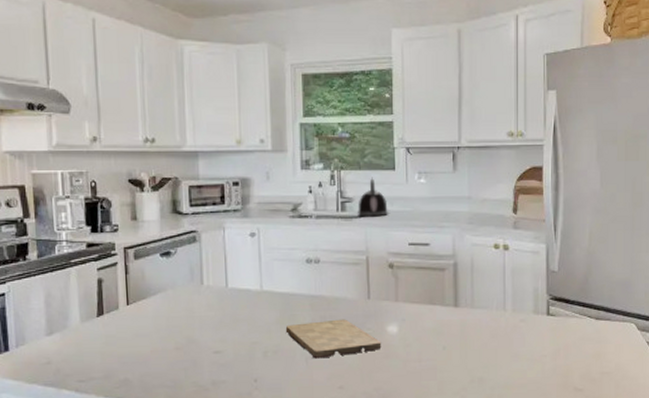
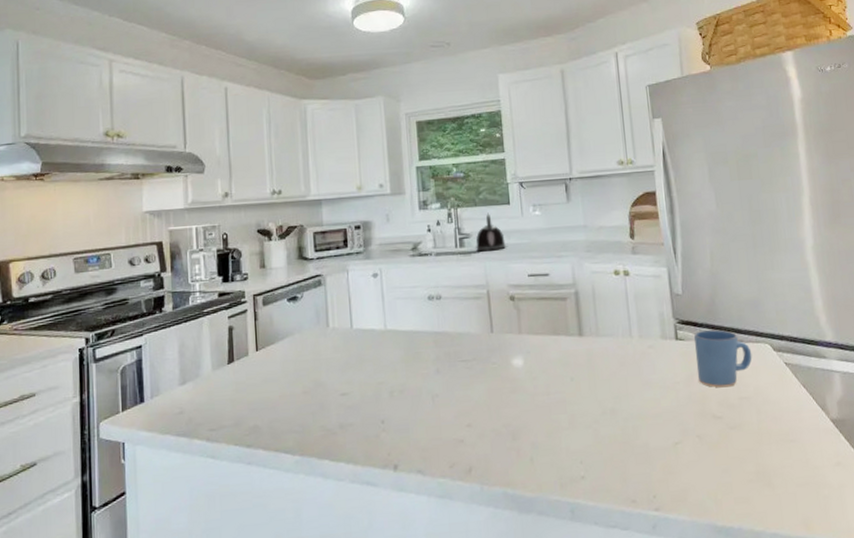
cutting board: present [285,319,382,359] -> none [410,354,508,397]
mug: none [564,307,618,363] -> present [693,329,752,388]

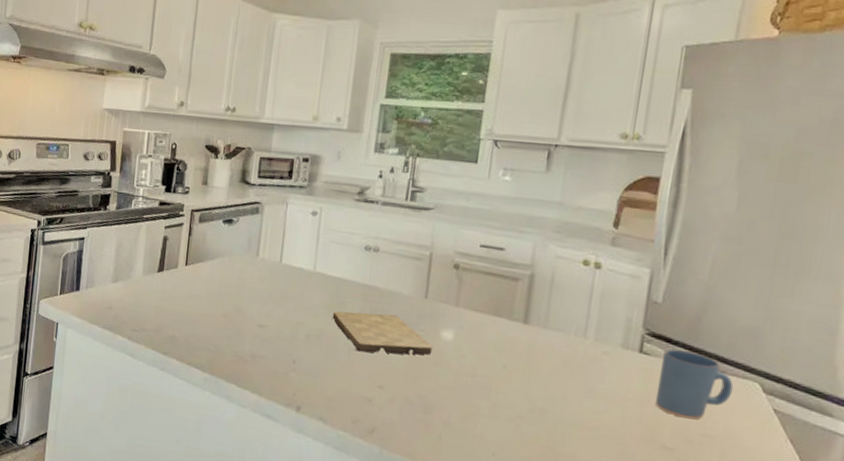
cutting board: none [410,354,508,397] -> present [332,311,433,355]
kettle: present [476,214,506,252] -> none [428,169,463,213]

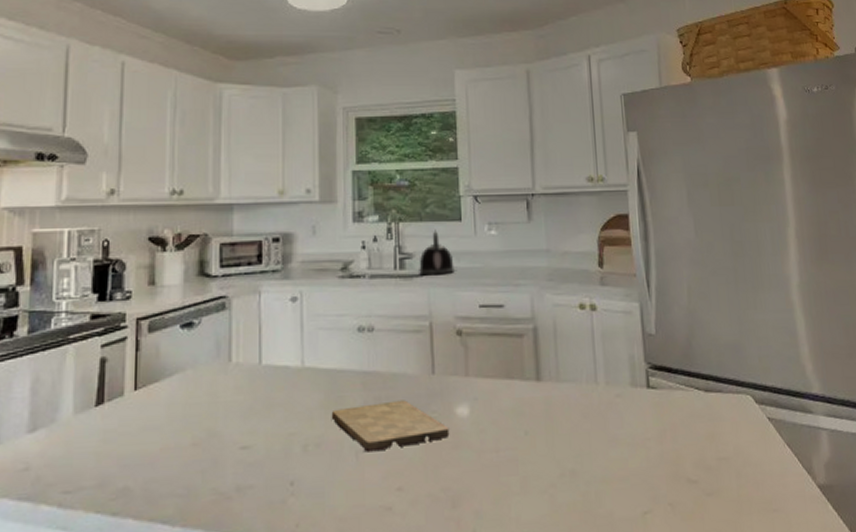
kettle: none [428,169,463,213] -> present [419,231,455,276]
mug: present [655,349,734,420] -> none [667,376,732,446]

